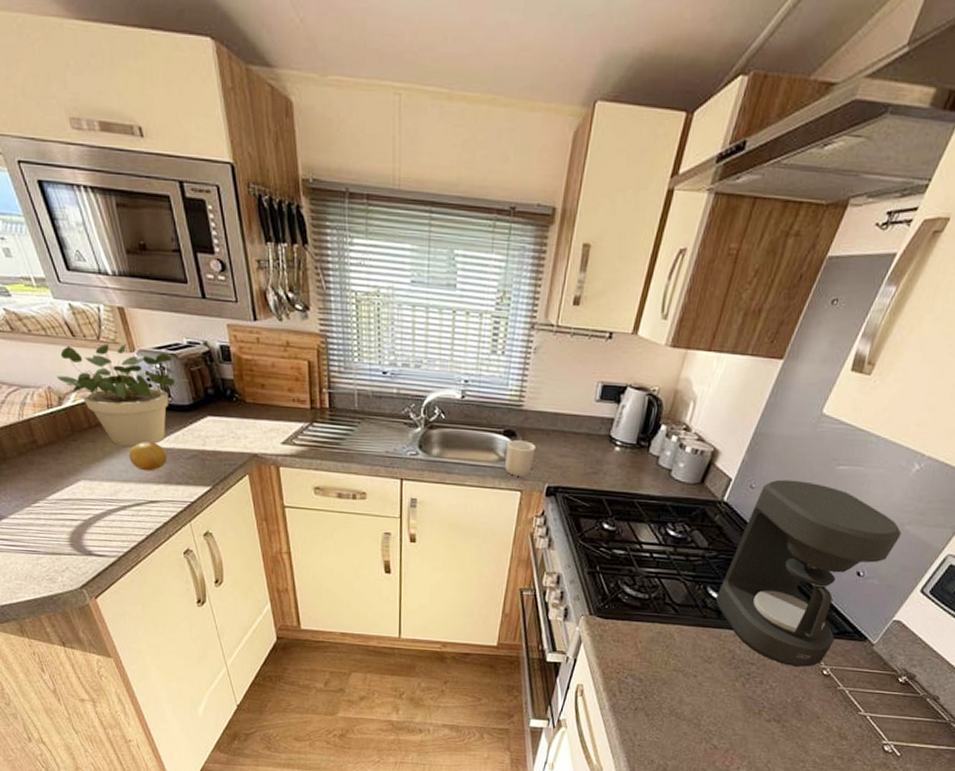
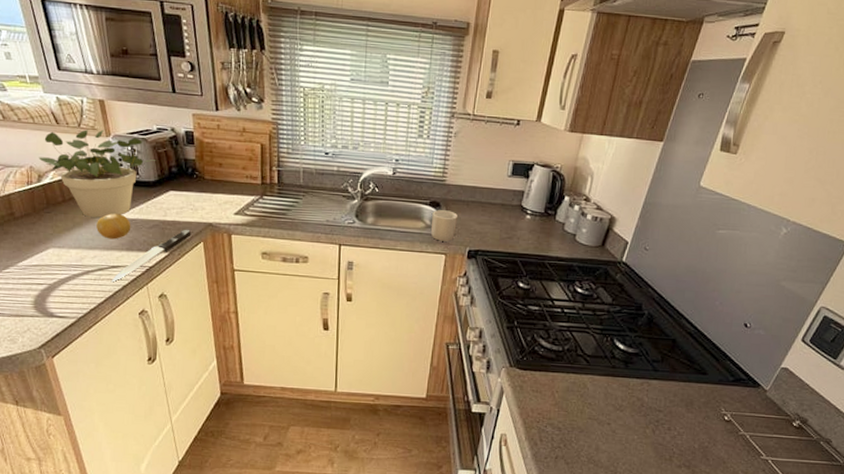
kitchen knife: none [151,460,235,518] -> present [112,229,192,282]
coffee maker: present [716,479,902,667] -> none [622,242,779,413]

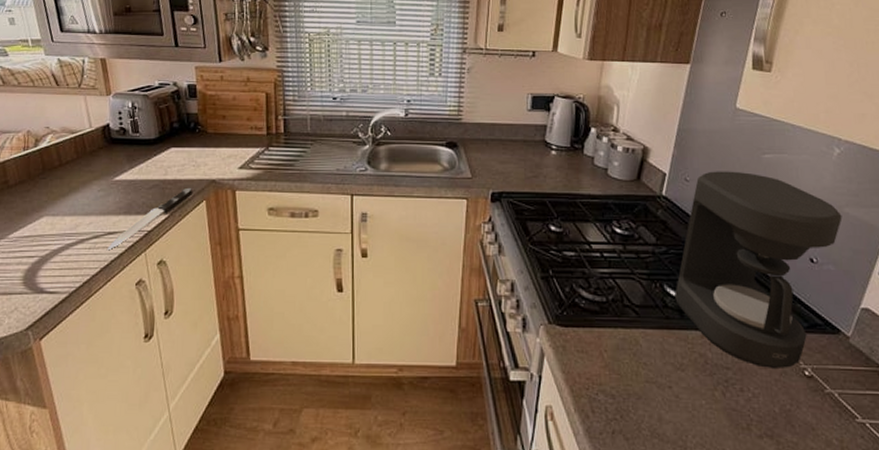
potted plant: present [38,129,156,218] -> none [36,88,158,181]
fruit: present [96,213,131,240] -> none [93,175,130,203]
mug: present [431,210,459,242] -> none [450,151,478,185]
coffee maker: none [622,242,779,413] -> present [675,171,843,368]

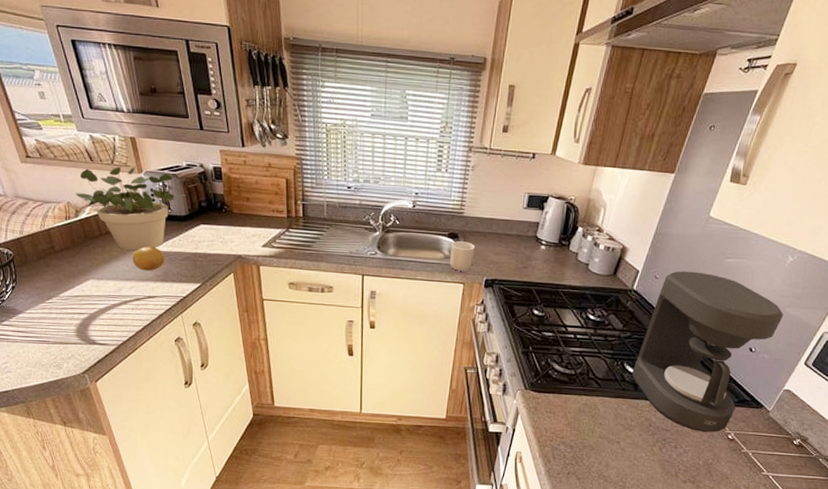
potted plant: none [36,88,158,181] -> present [75,166,187,251]
fruit: none [93,175,130,203] -> present [132,246,165,271]
kitchen knife: present [107,187,194,249] -> none [148,261,222,311]
mug: none [450,151,478,185] -> present [450,241,476,271]

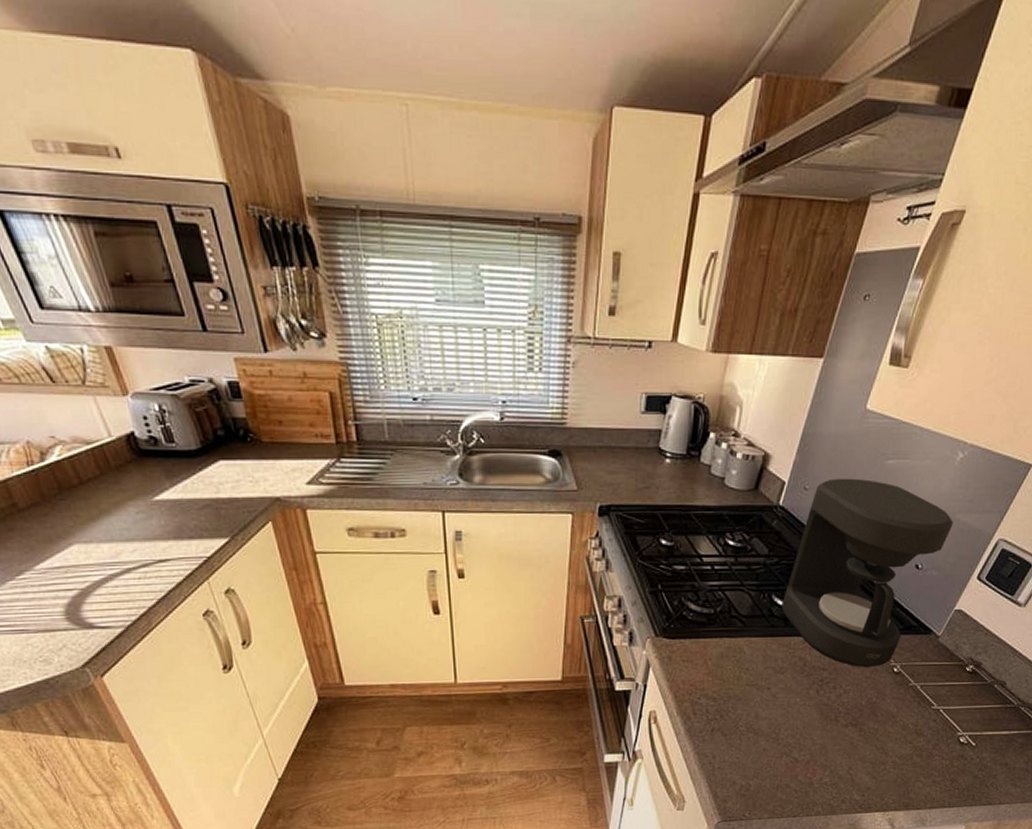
potted plant: present [75,166,187,251] -> none [36,386,195,501]
fruit: present [132,246,165,271] -> none [129,494,176,527]
mug: present [450,241,476,271] -> none [553,460,585,498]

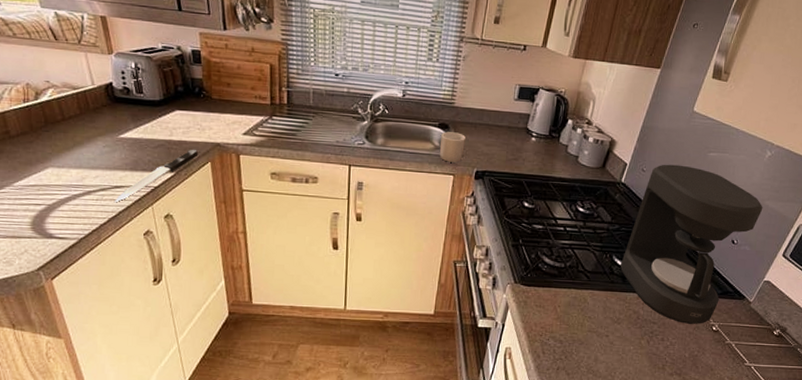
kitchen knife: none [161,507,255,579] -> present [115,149,199,202]
mug: none [553,460,585,498] -> present [440,132,467,163]

